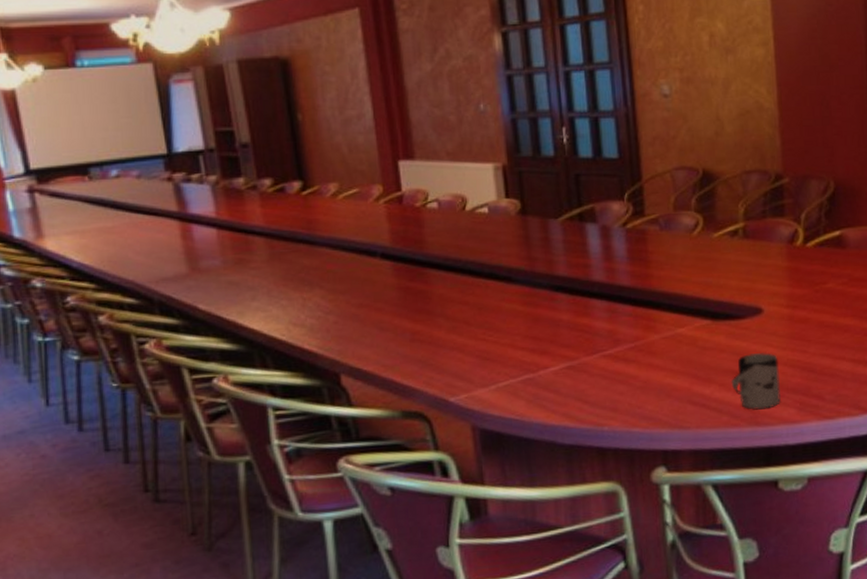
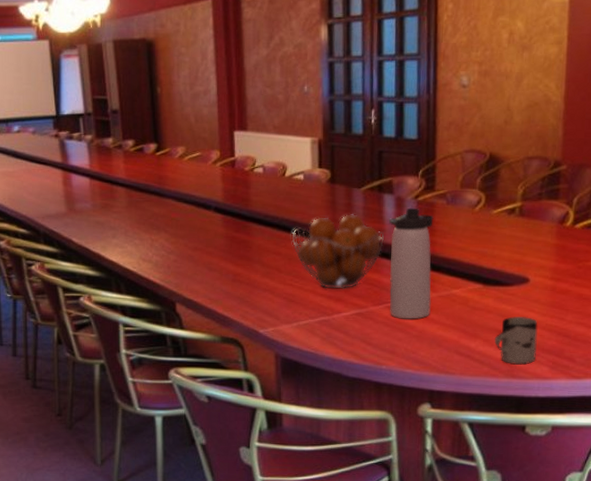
fruit basket: none [479,249,593,341] -> present [291,214,385,289]
thermos bottle: none [595,237,654,369] -> present [389,207,434,319]

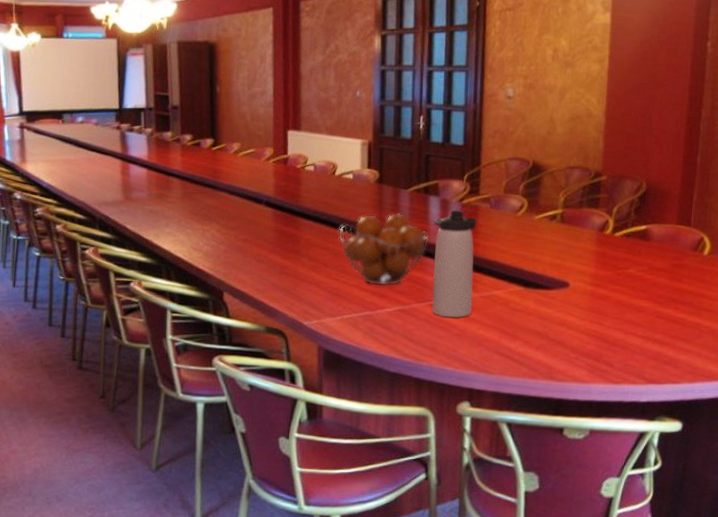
cup: present [494,316,538,365] -> none [534,319,577,368]

